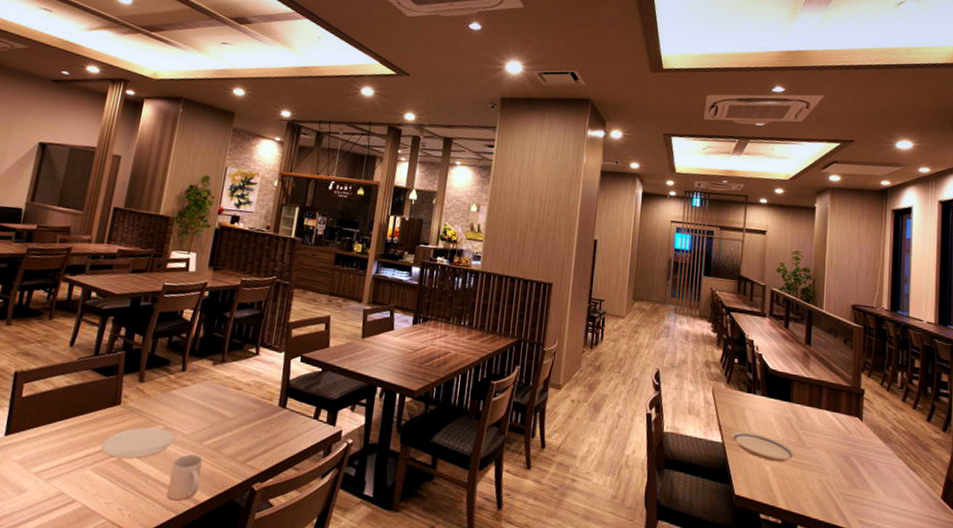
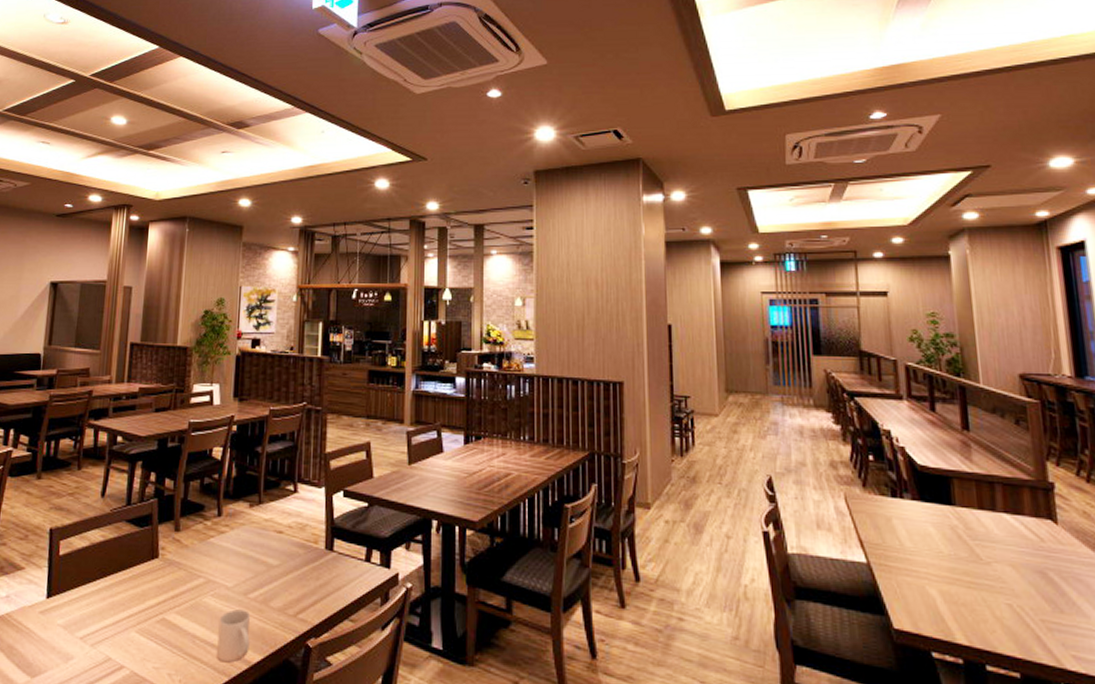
plate: present [101,426,175,459] -> none [143,581,218,618]
plate: present [731,430,796,462] -> none [878,546,970,584]

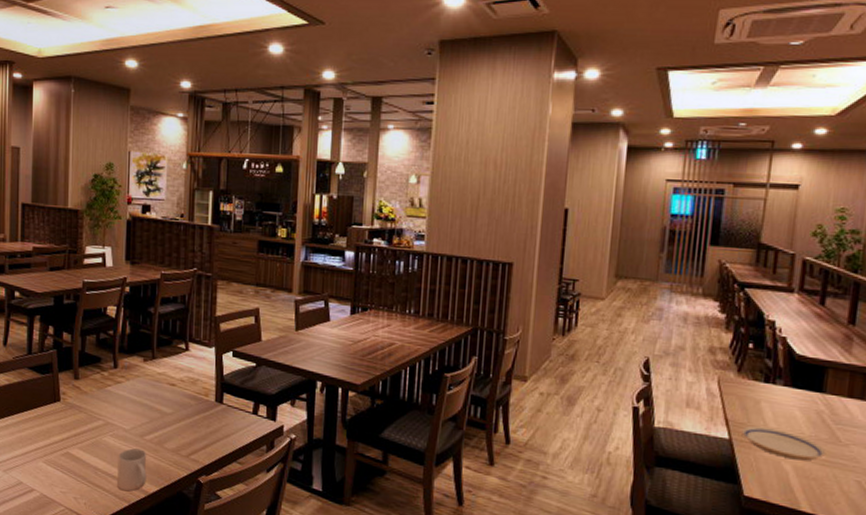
plate: none [878,546,970,584] -> present [741,425,826,461]

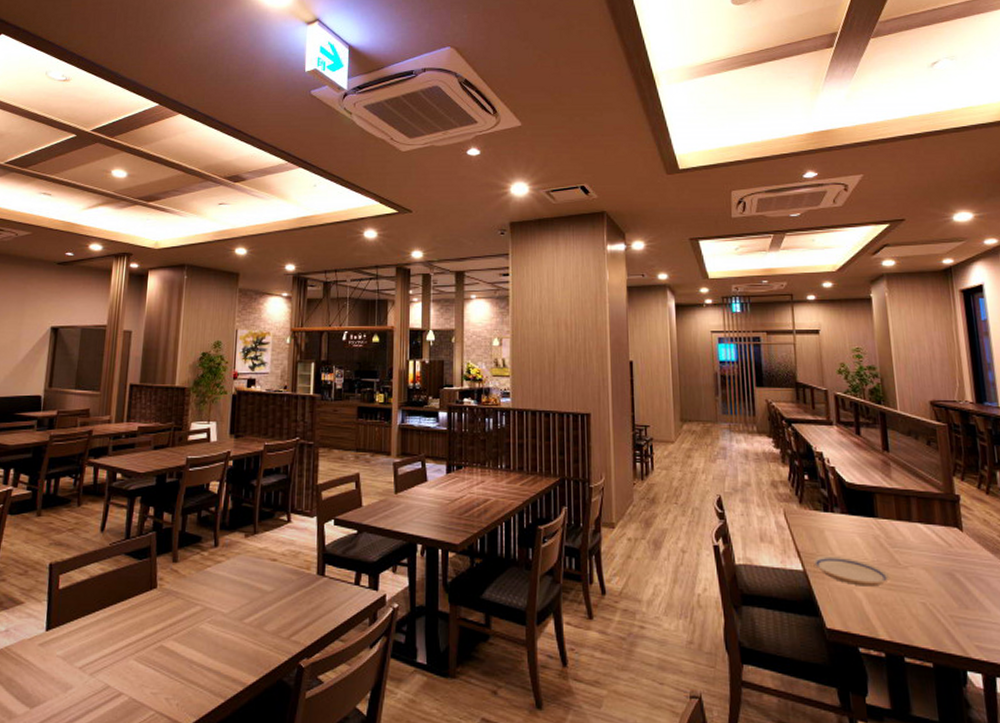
mug: present [117,448,147,492] -> none [213,634,246,685]

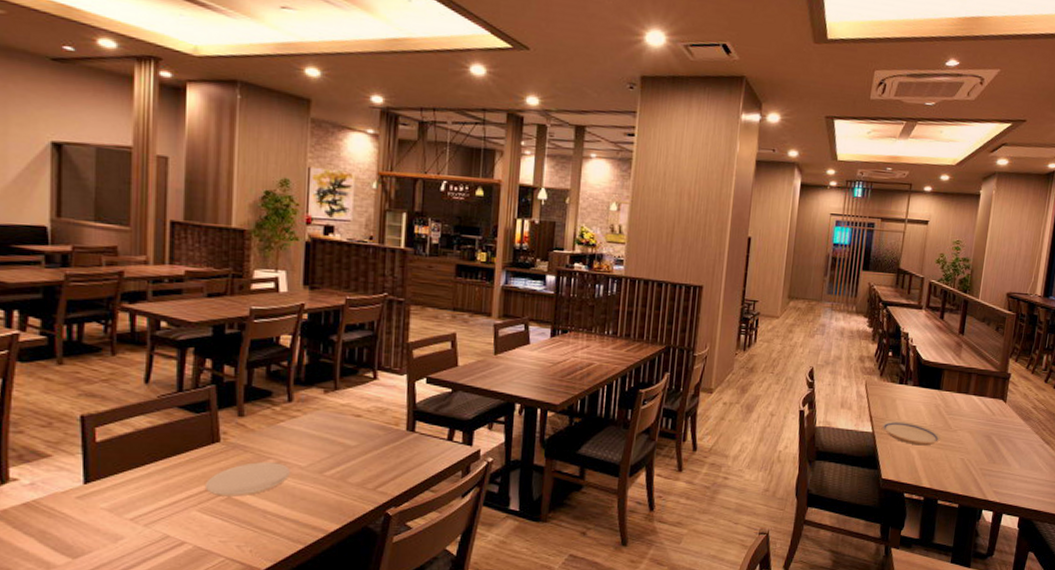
plate: none [141,609,214,645] -> present [204,462,290,497]

